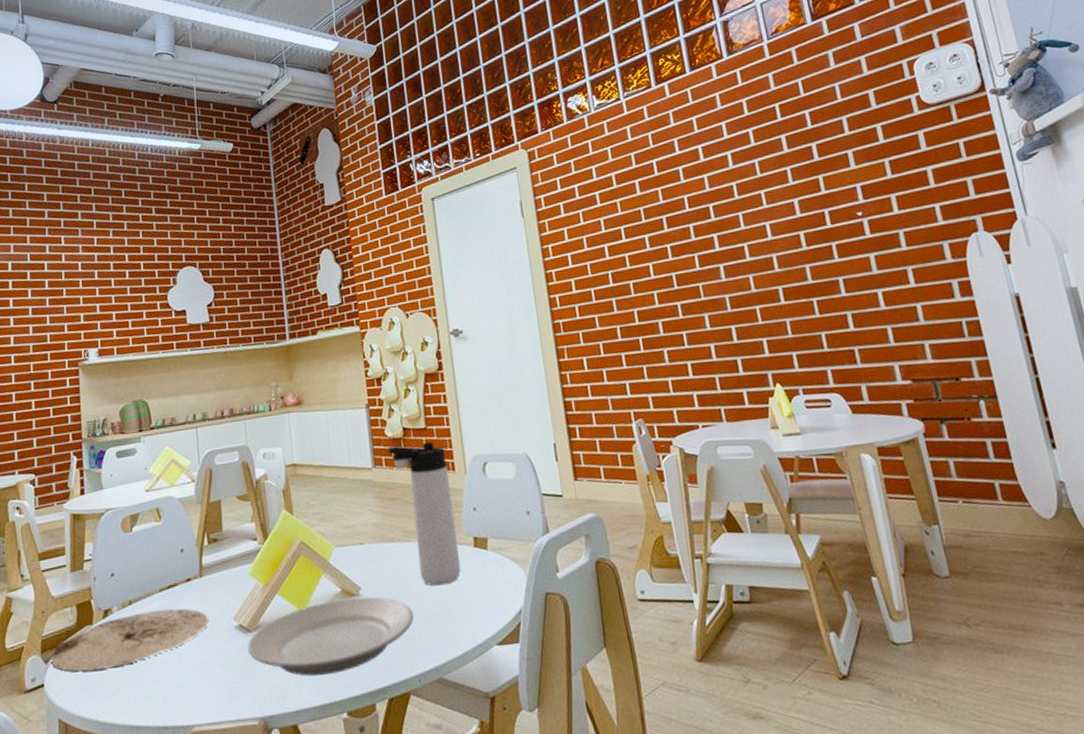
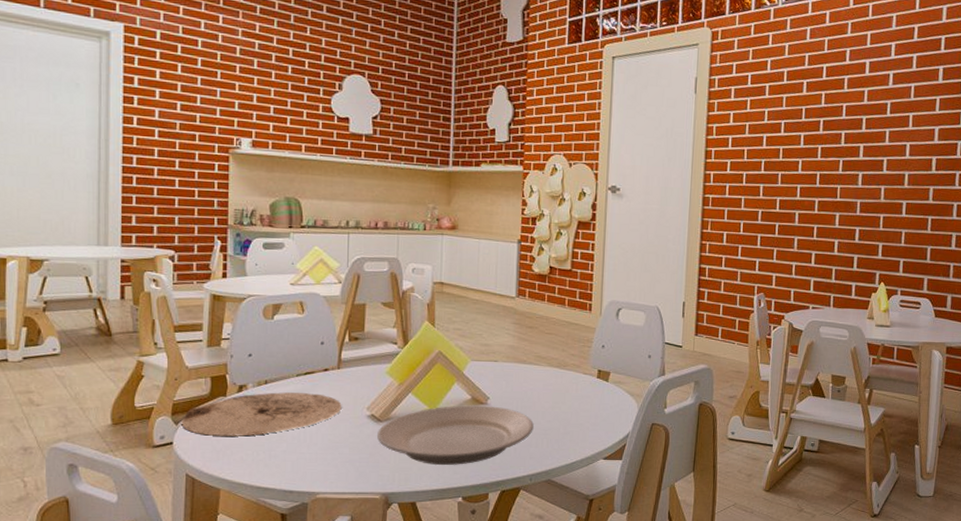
thermos bottle: present [387,441,461,586] -> none [532,282,585,406]

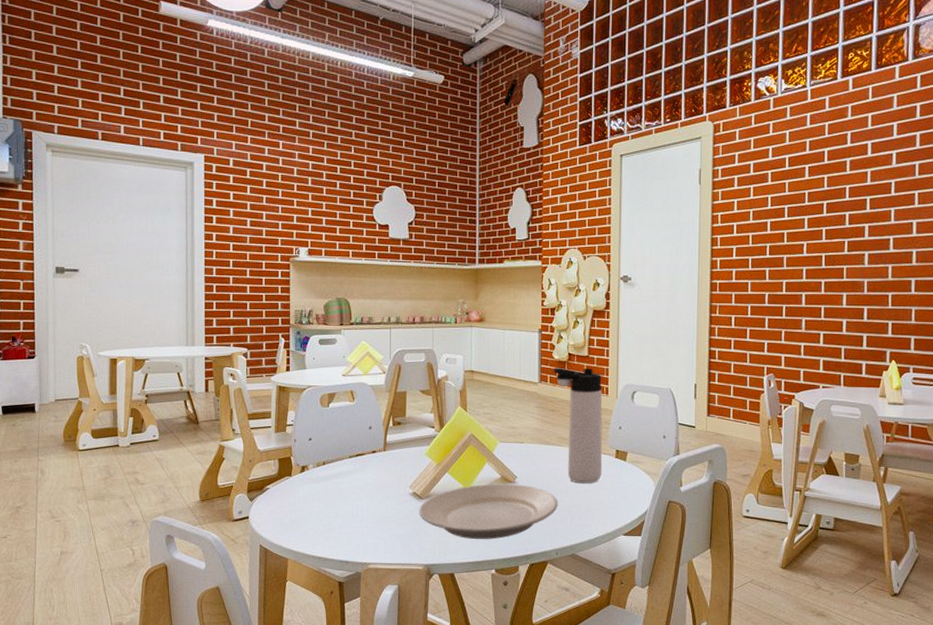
plate: present [181,392,342,436] -> none [255,472,388,512]
thermos bottle: none [532,282,585,406] -> present [553,368,603,484]

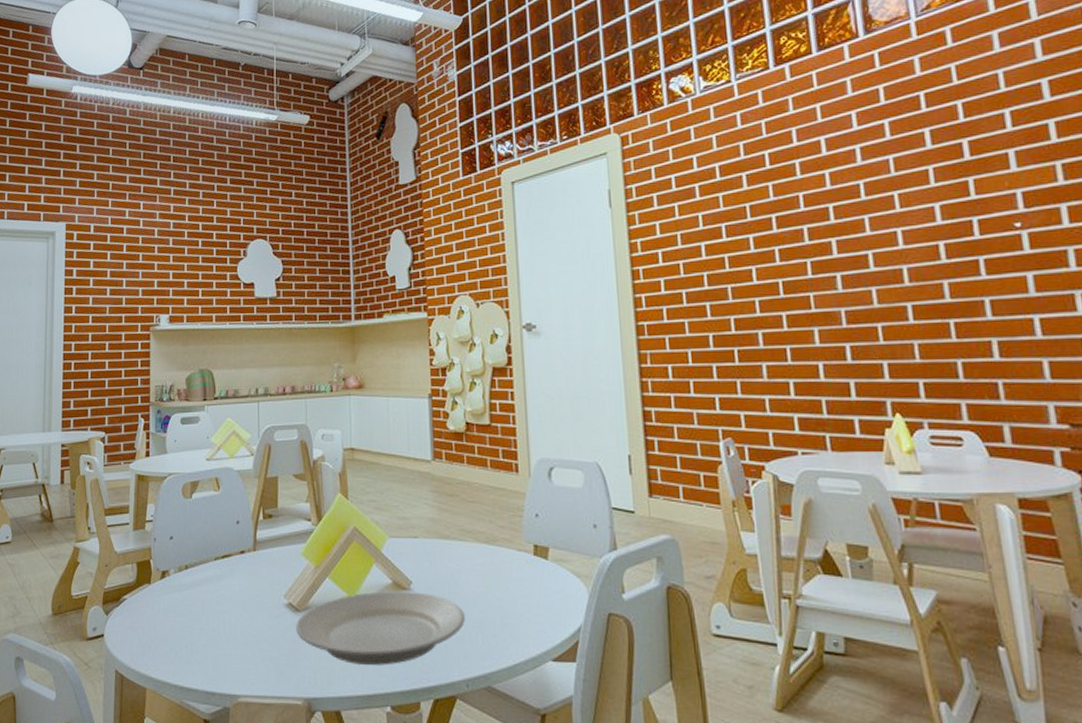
thermos bottle: present [553,368,603,484] -> none [448,439,519,591]

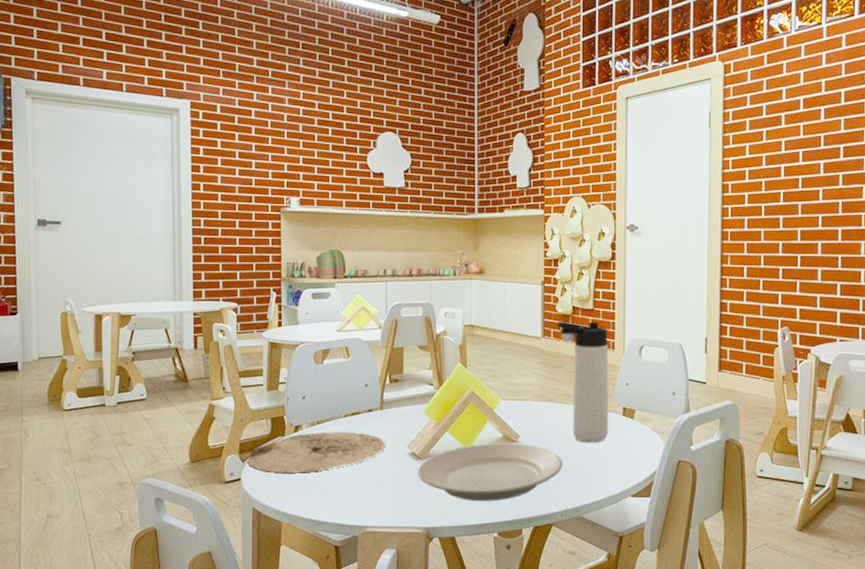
plate: none [111,578,259,628] -> present [247,432,385,473]
thermos bottle: none [448,439,519,591] -> present [557,321,609,443]

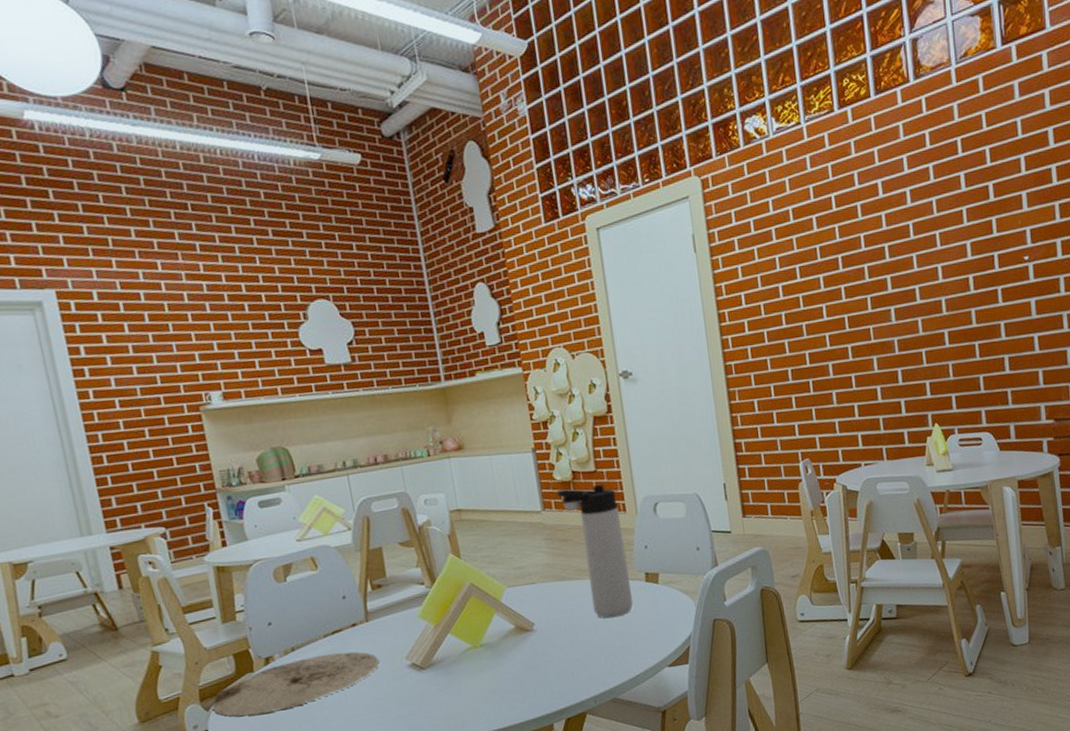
plate: present [418,443,563,501] -> none [422,631,588,705]

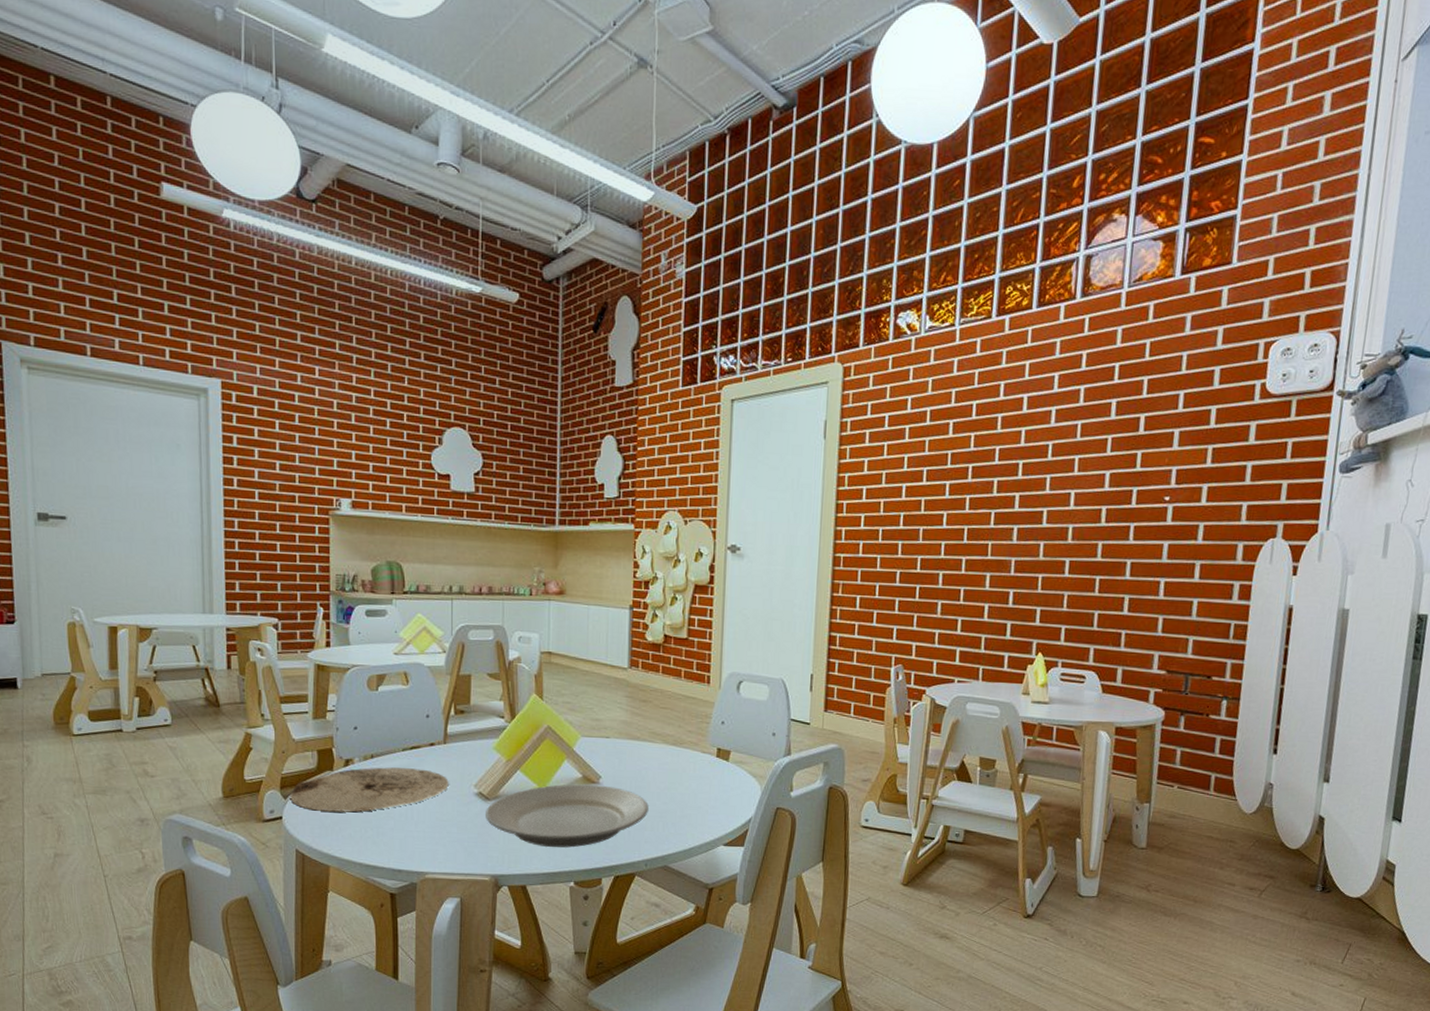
plate: none [422,631,588,705] -> present [486,784,649,848]
thermos bottle: present [557,484,633,619] -> none [646,651,703,787]

